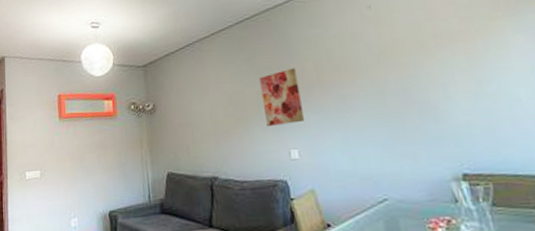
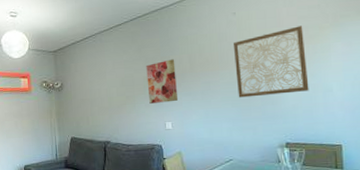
wall art: none [372,17,487,115] -> present [234,26,309,98]

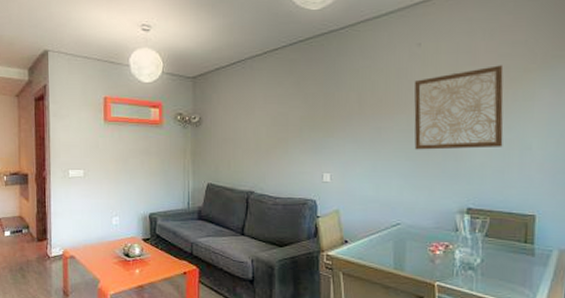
wall art: present [146,59,179,104] -> none [304,96,341,149]

